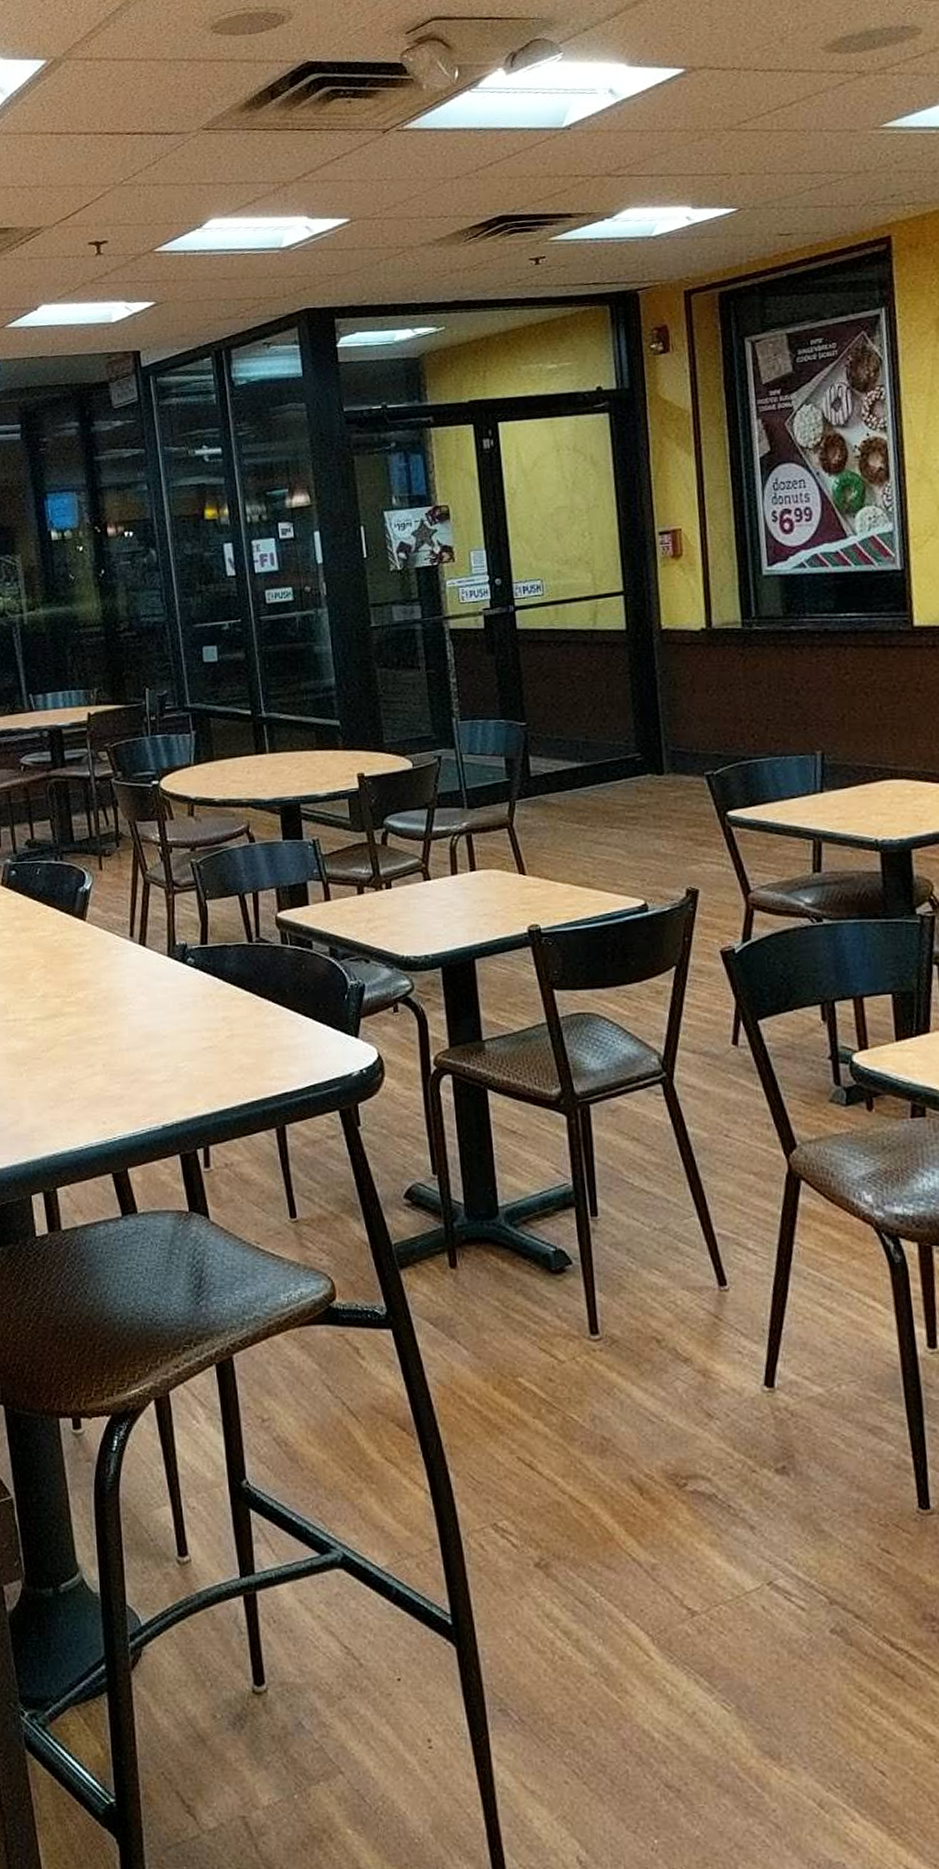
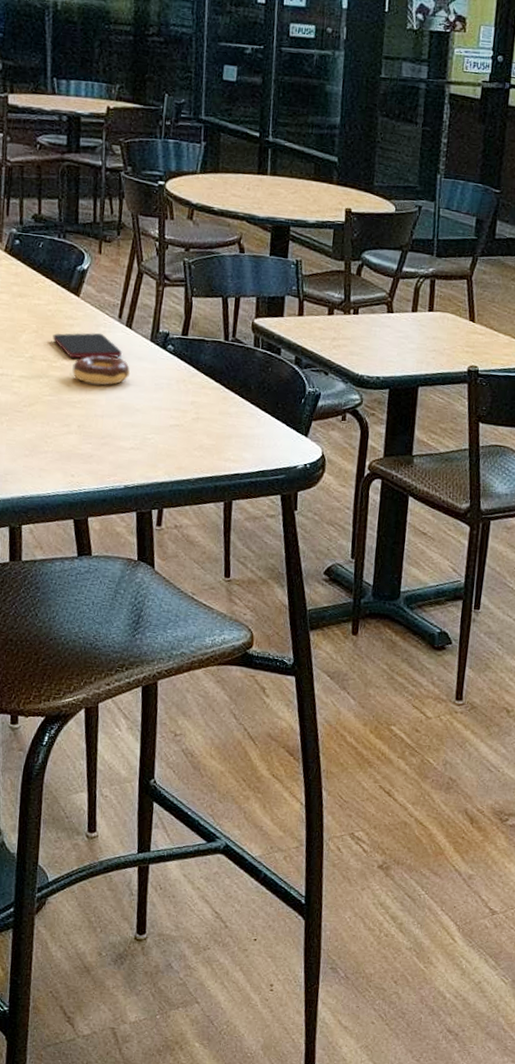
smartphone: none [63,956,140,990] -> present [52,332,123,359]
donut: none [88,981,151,1015] -> present [72,355,131,385]

